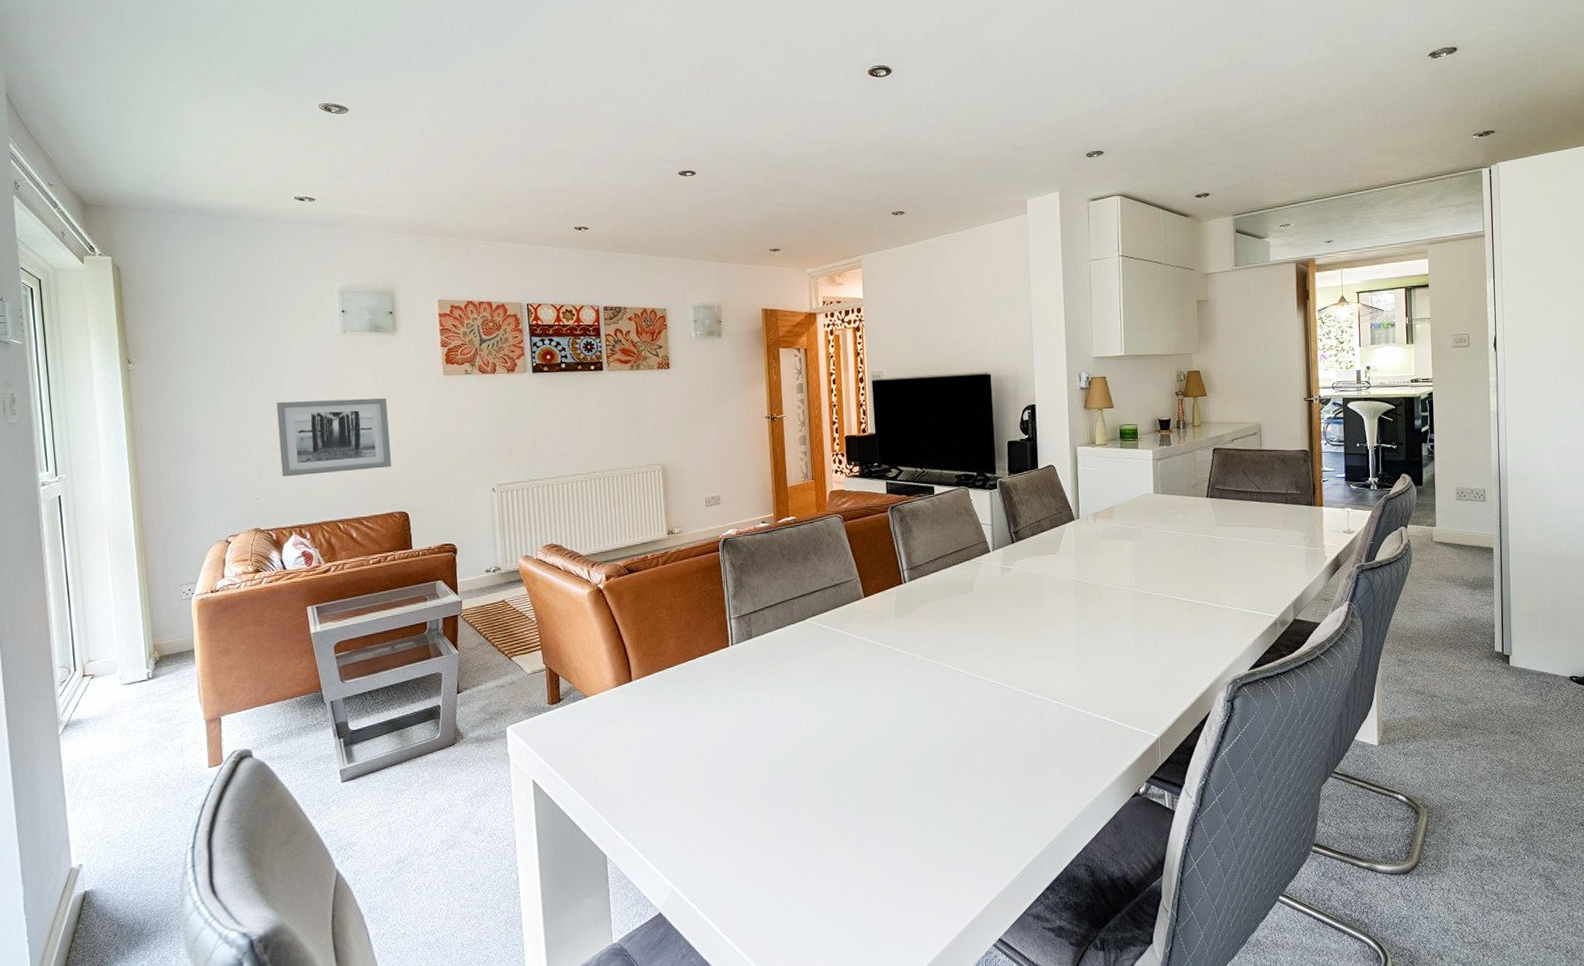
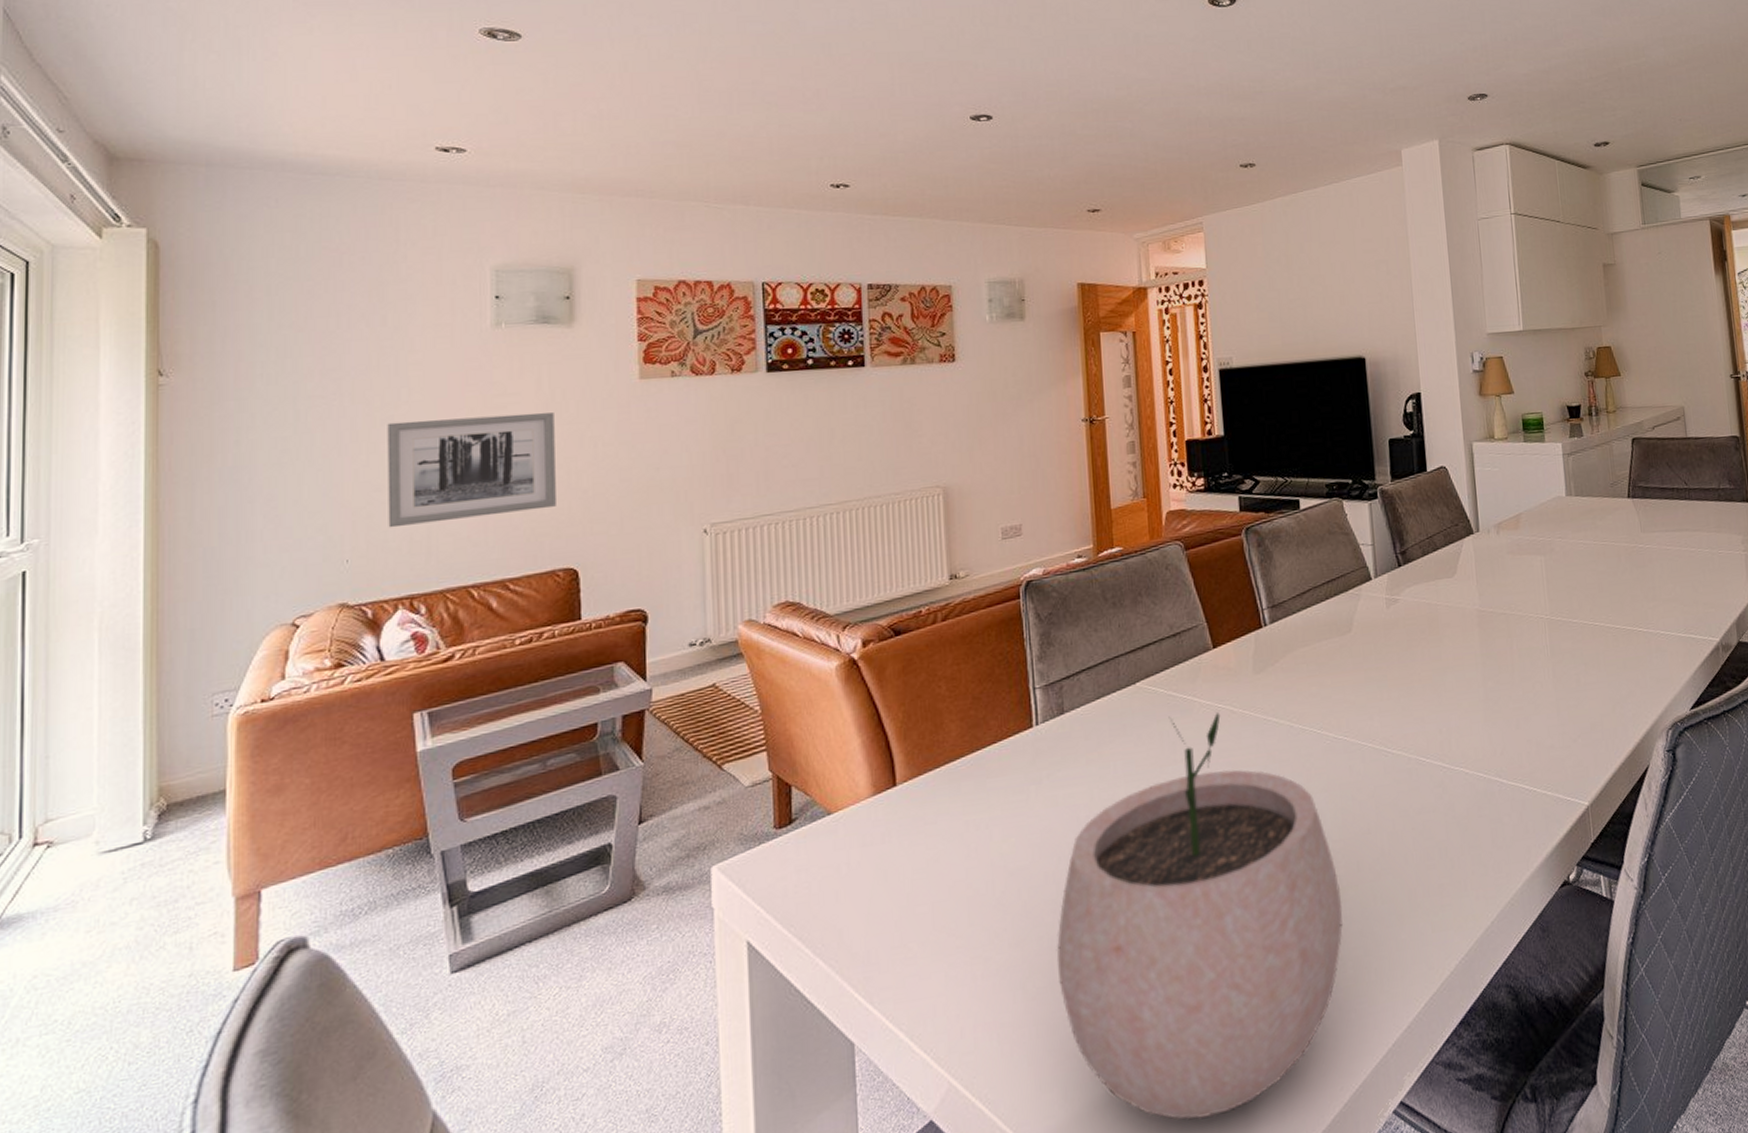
plant pot: none [747,646,960,933] -> present [1057,713,1344,1120]

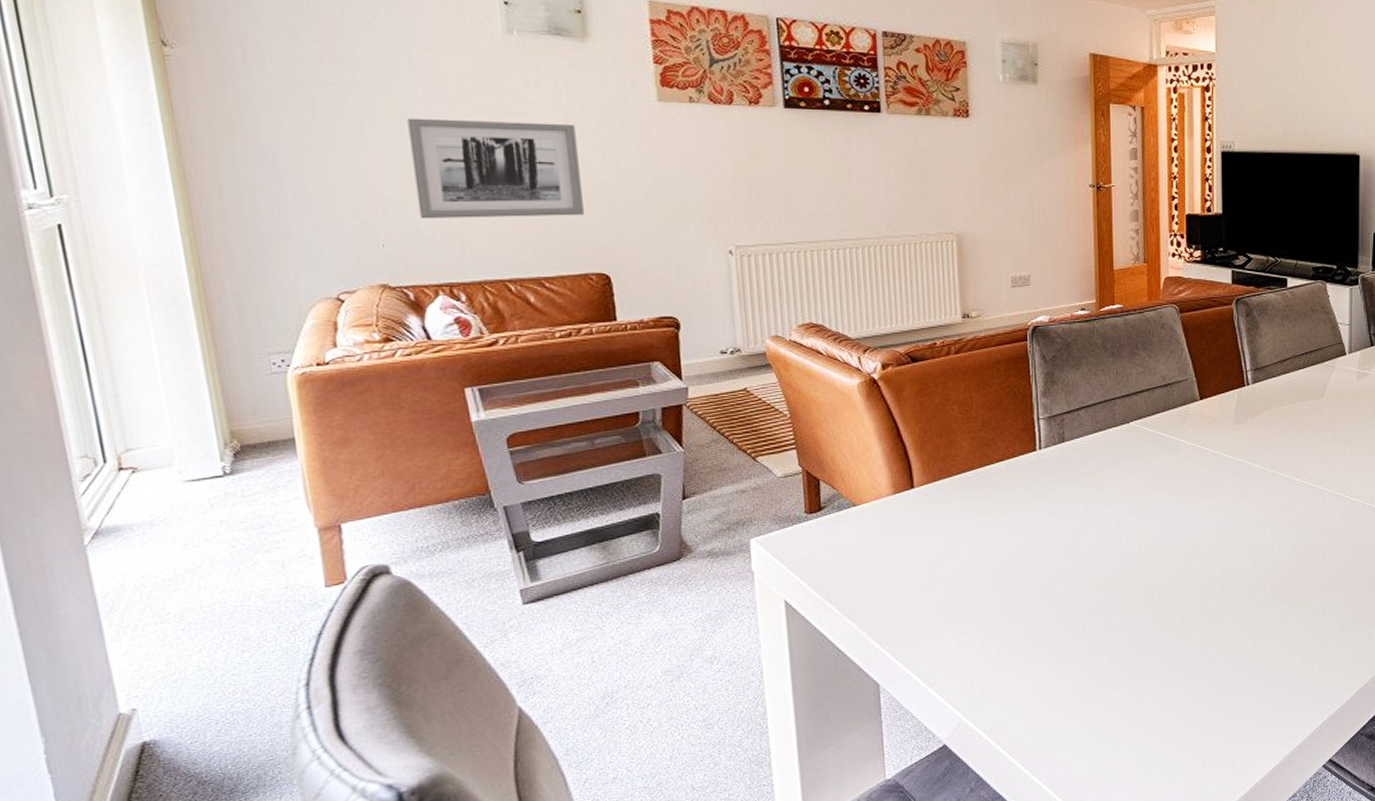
plant pot: present [1057,713,1344,1120] -> none [1053,452,1296,759]

